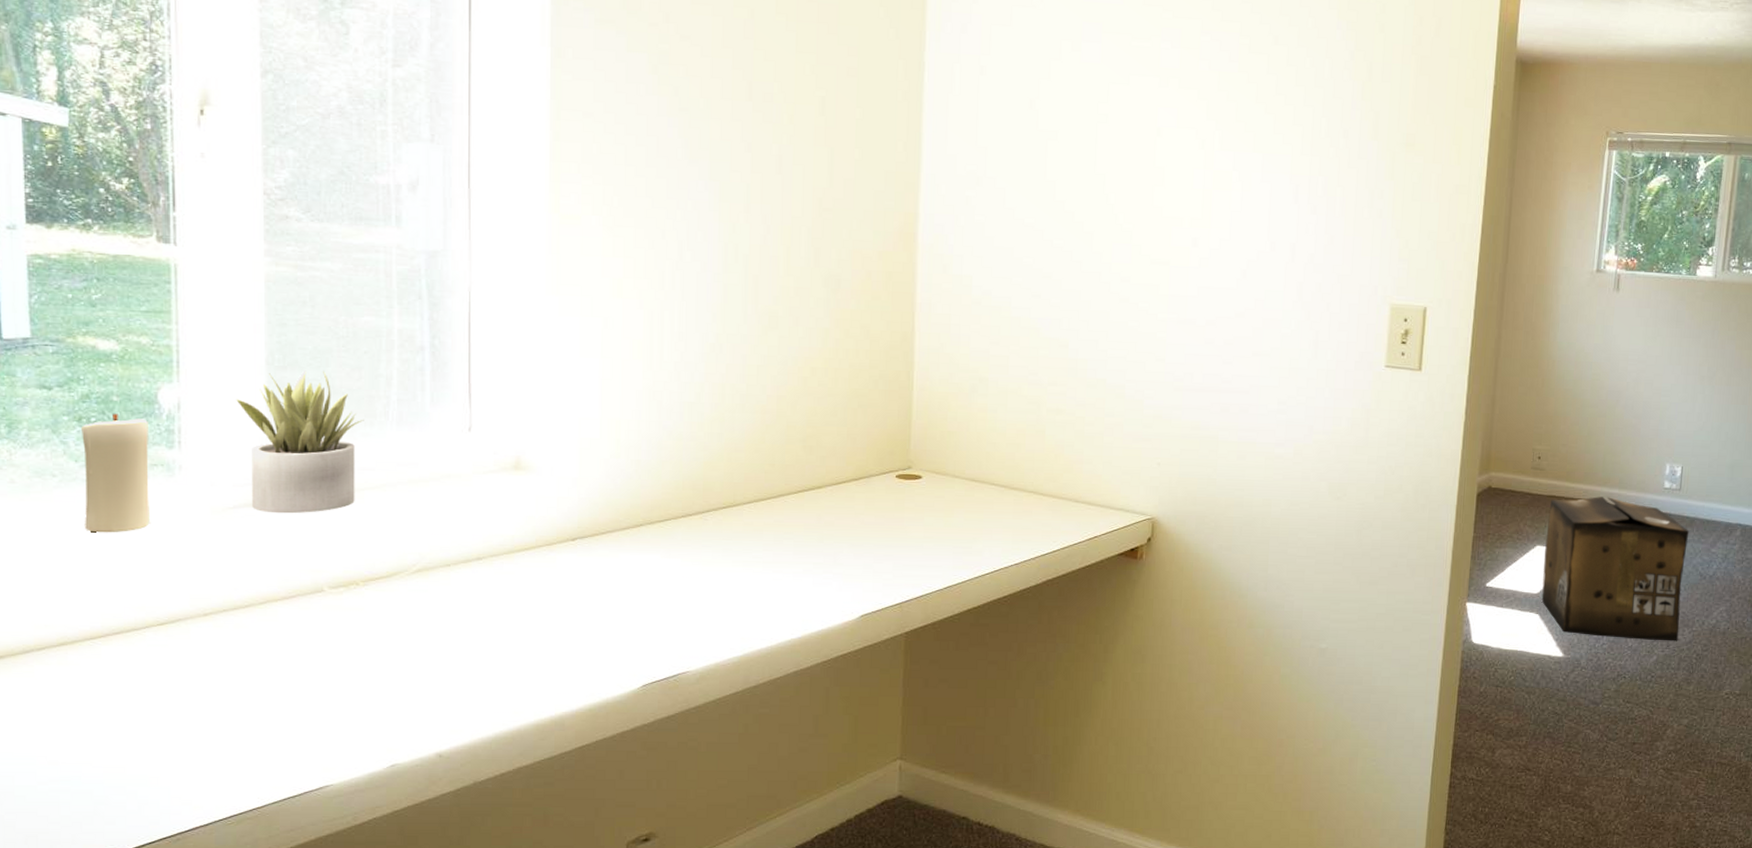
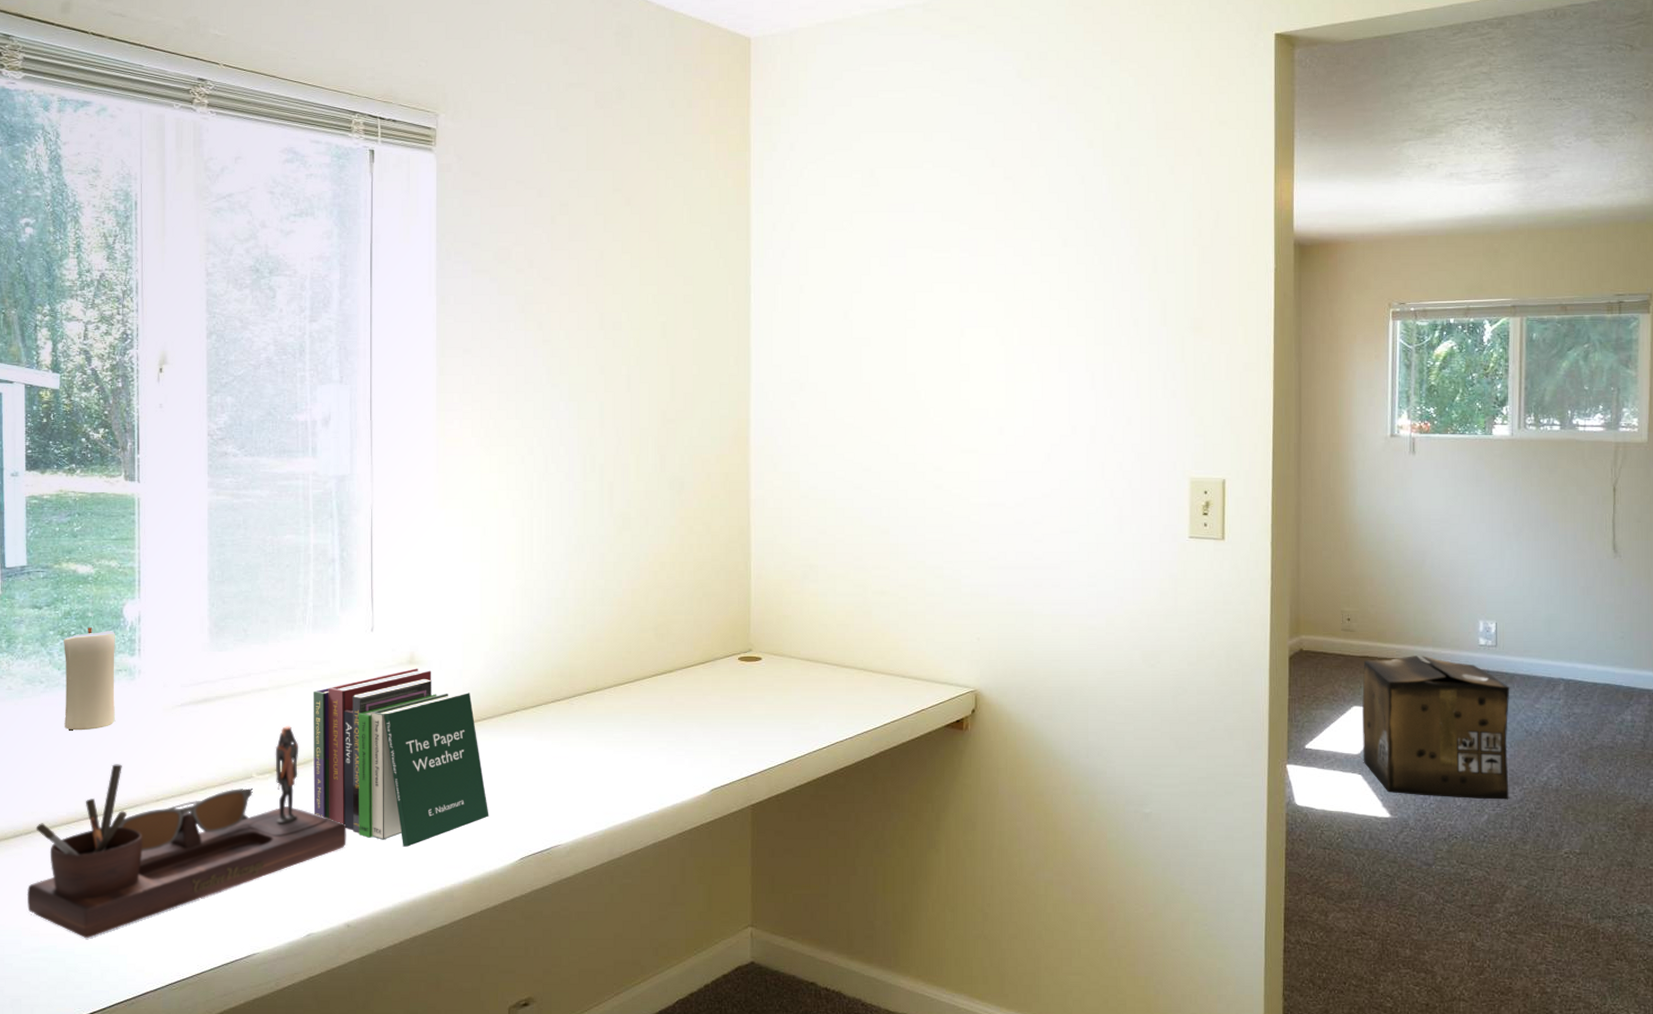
desk organizer: none [41,534,438,767] -> present [26,725,346,938]
succulent plant: present [236,370,364,514] -> none [184,584,286,709]
books: none [397,474,607,671] -> present [312,668,489,847]

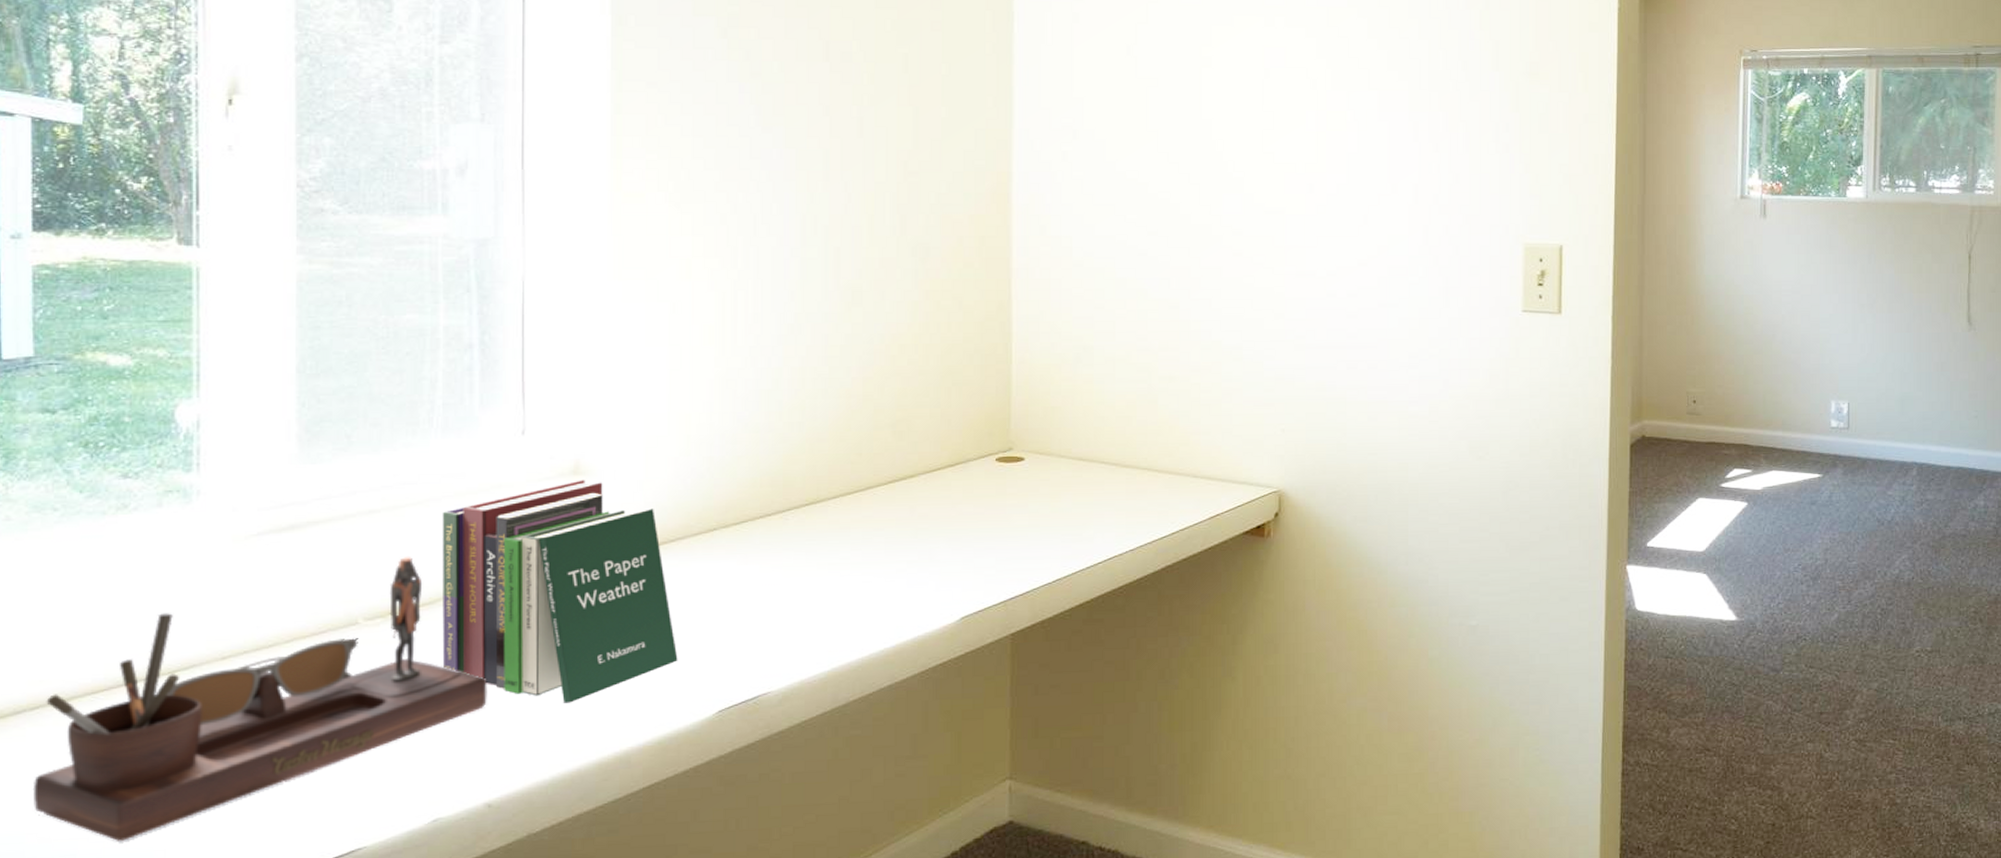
candle: present [64,627,116,731] -> none [88,436,164,572]
cardboard box: present [1361,656,1510,799] -> none [1707,440,1862,596]

